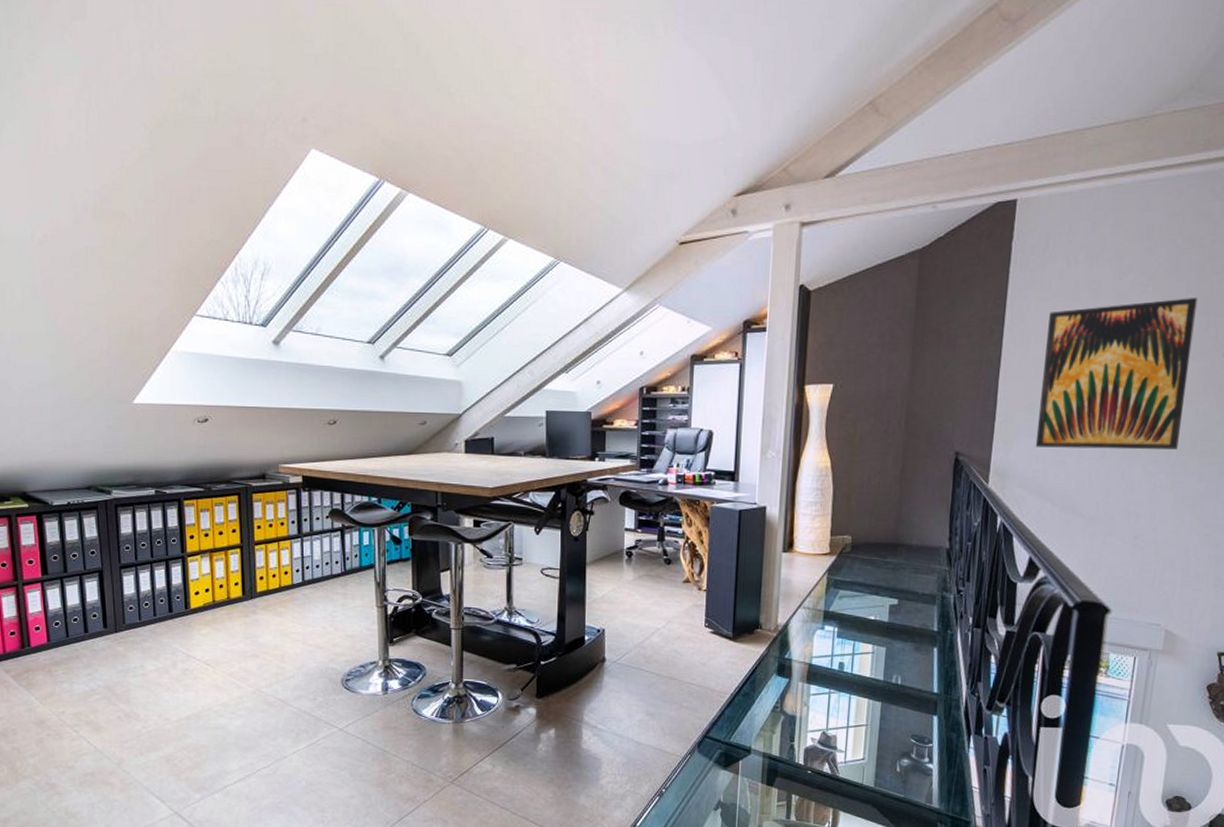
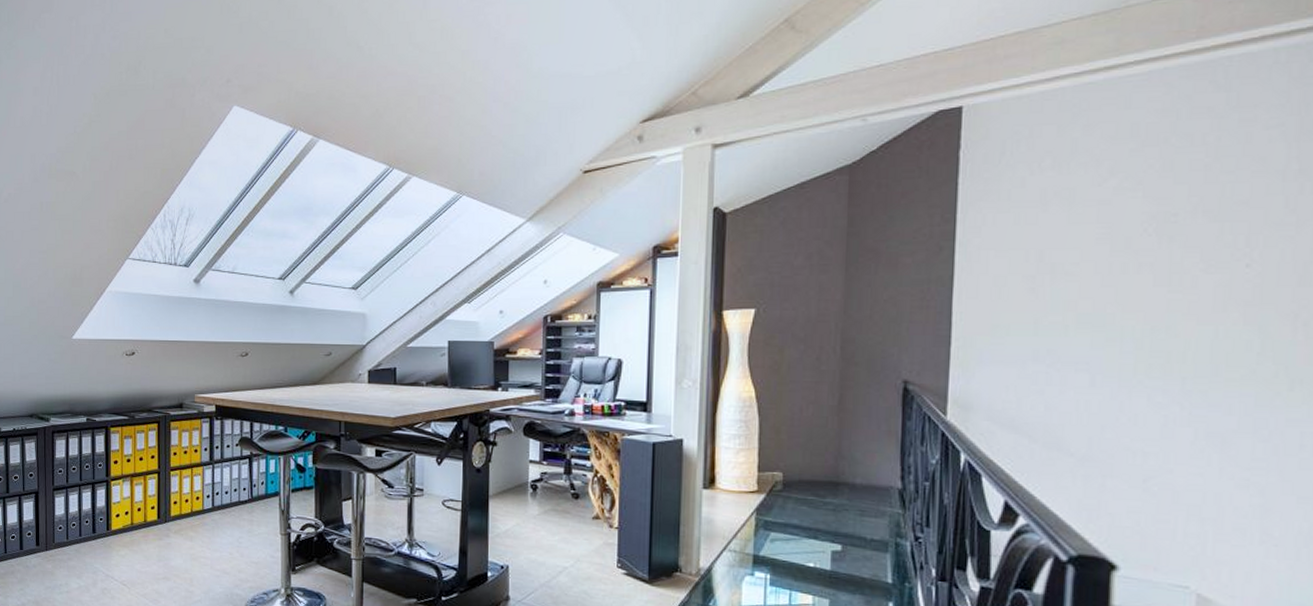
wall art: present [1035,297,1198,450] -> none [1003,200,1204,378]

